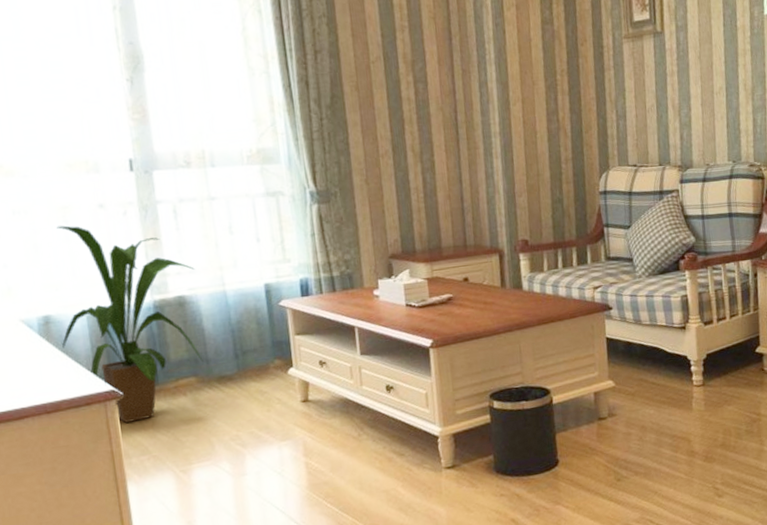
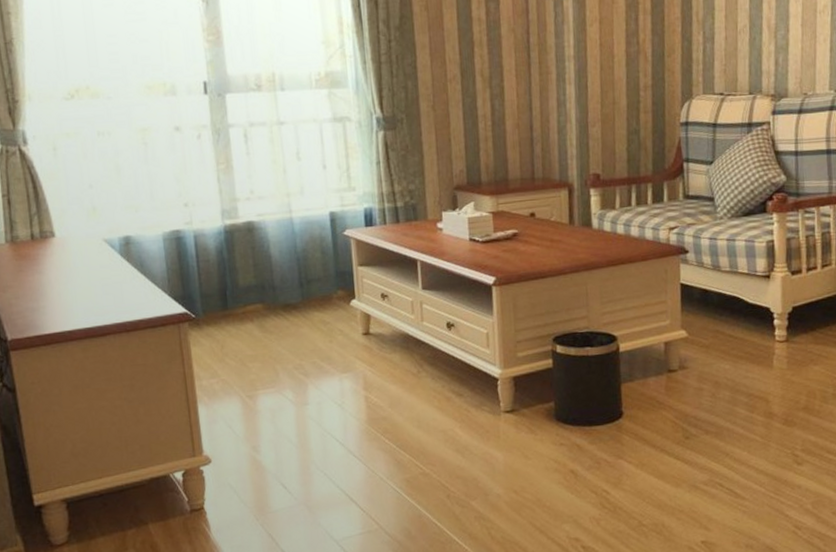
house plant: present [56,225,203,423] -> none [136,147,270,345]

